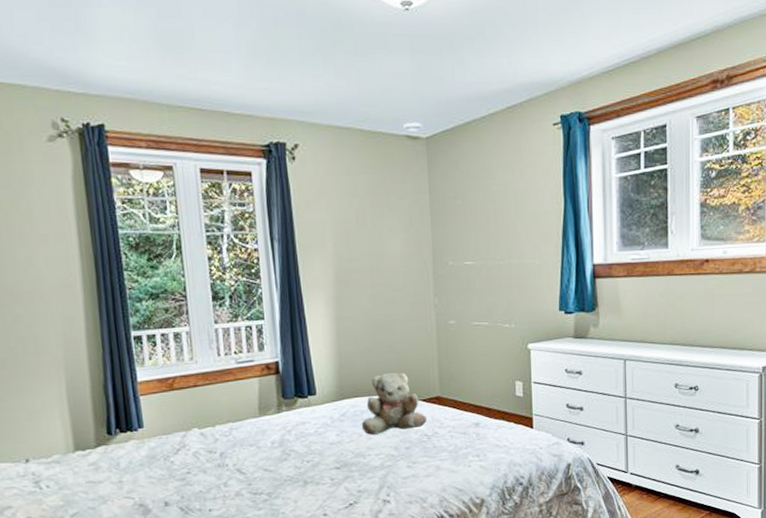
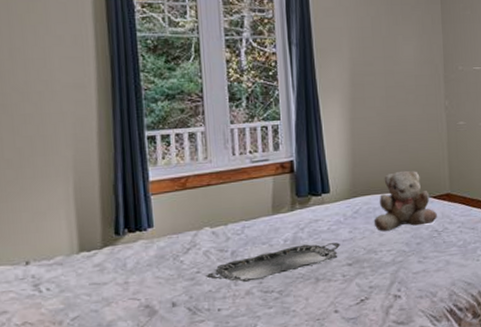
serving tray: none [196,446,328,483] -> present [206,242,340,282]

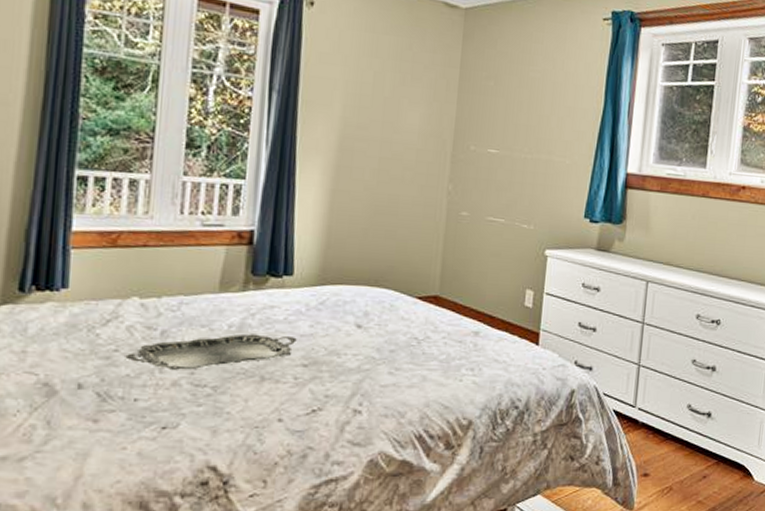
teddy bear: present [373,170,437,231] -> none [341,260,420,331]

